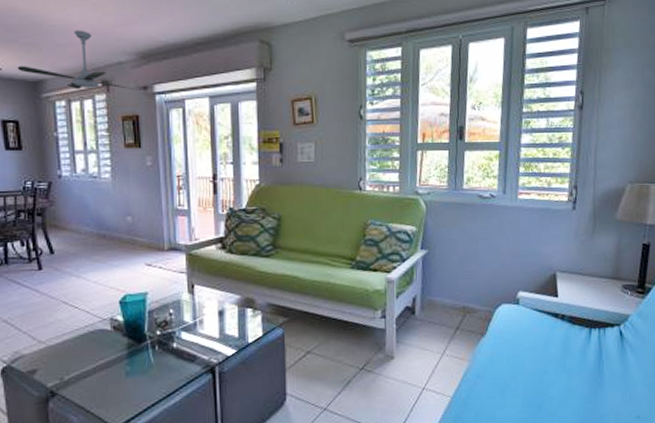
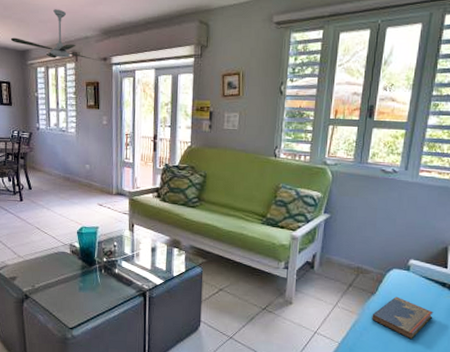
hardcover book: none [484,335,549,382] -> present [372,296,434,340]

